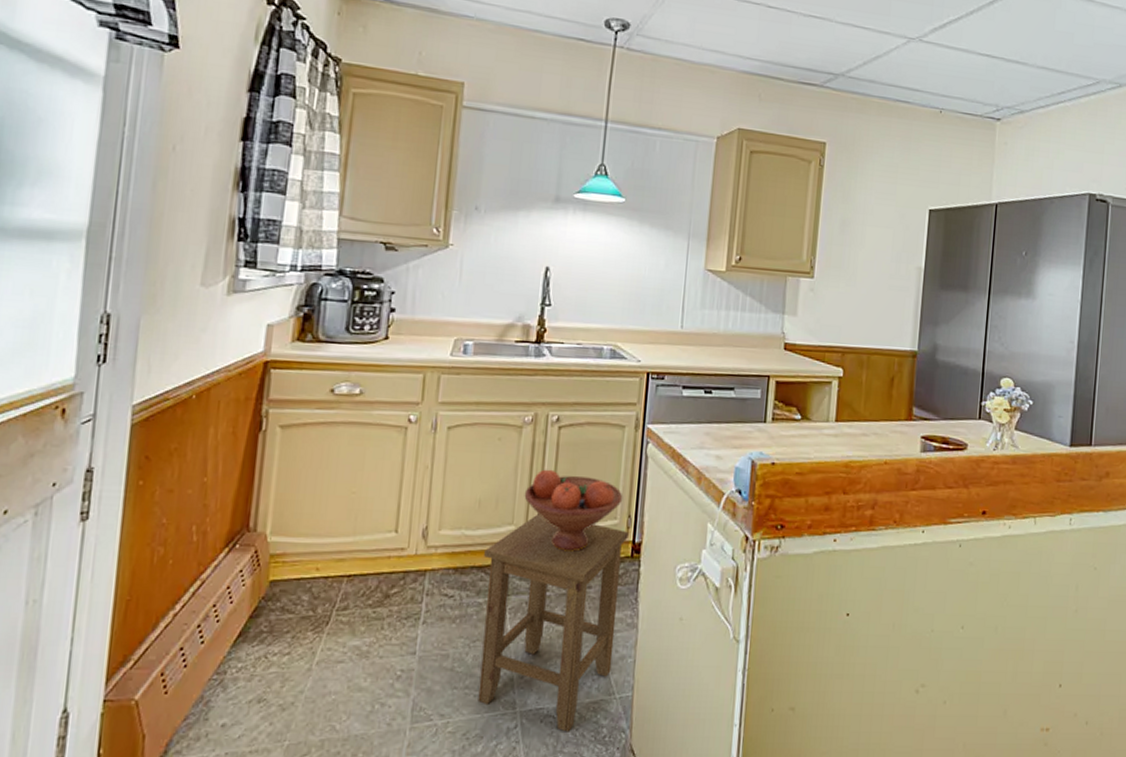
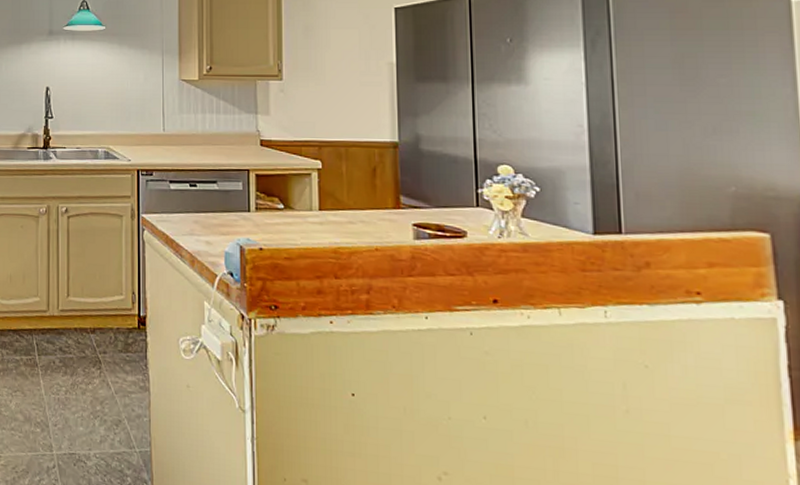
stool: present [478,514,629,732] -> none [17,288,134,477]
fruit bowl: present [524,469,623,552] -> none [45,251,127,322]

